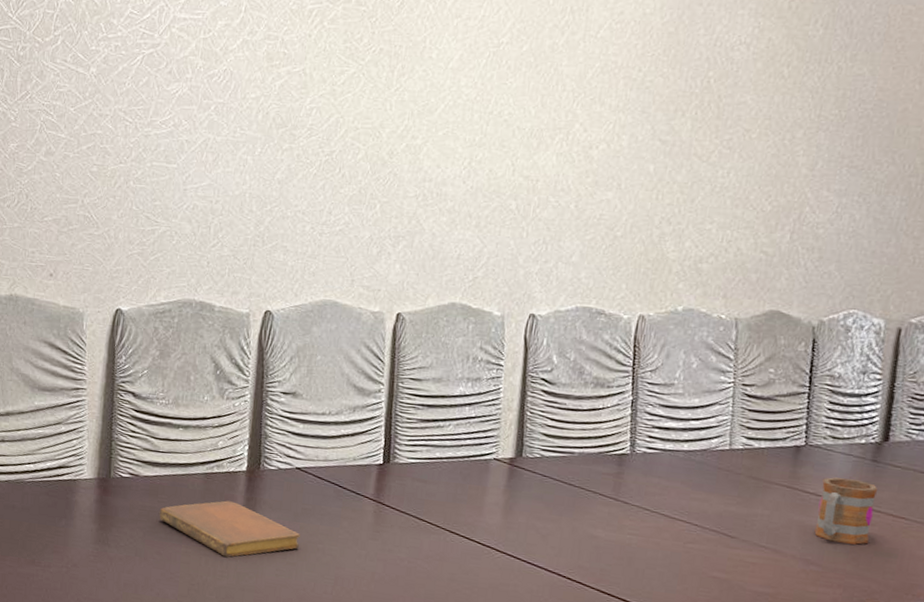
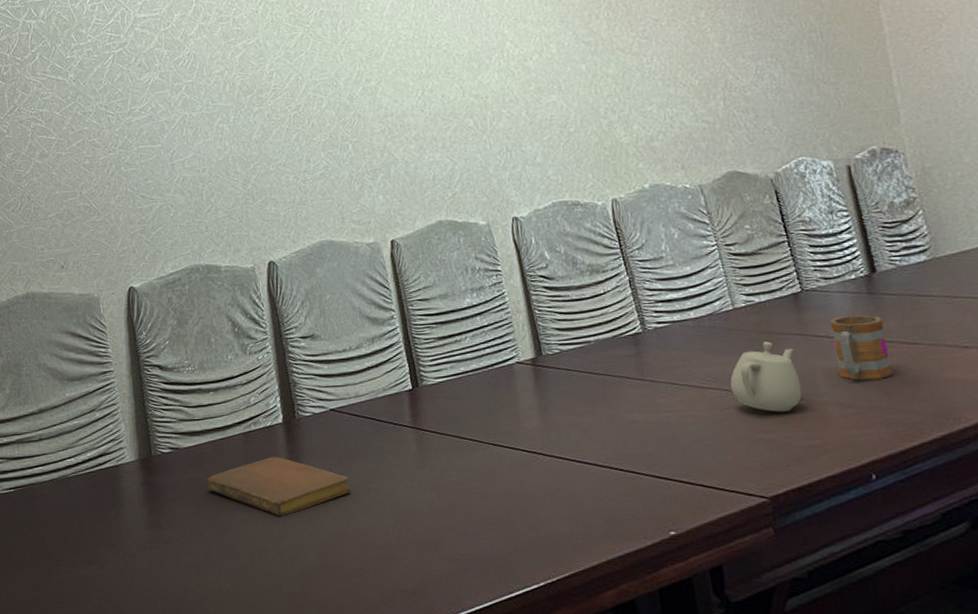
teapot: none [701,487,777,557] -> present [730,341,802,412]

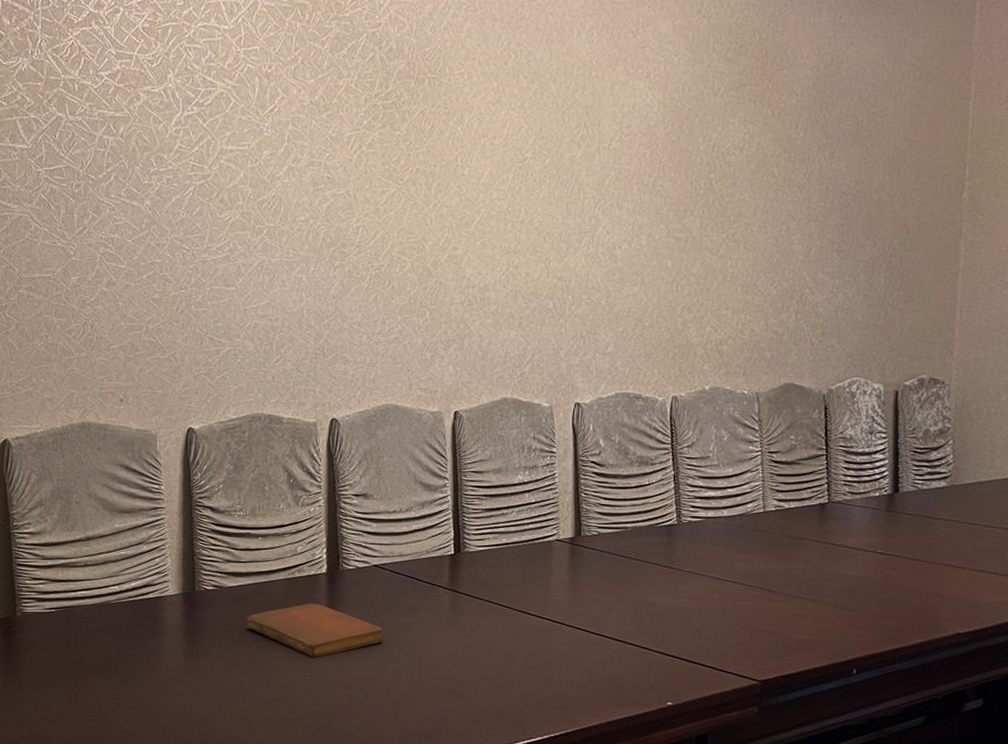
teapot: present [730,341,802,412] -> none [747,544,810,608]
mug: present [829,315,893,381] -> none [845,529,894,588]

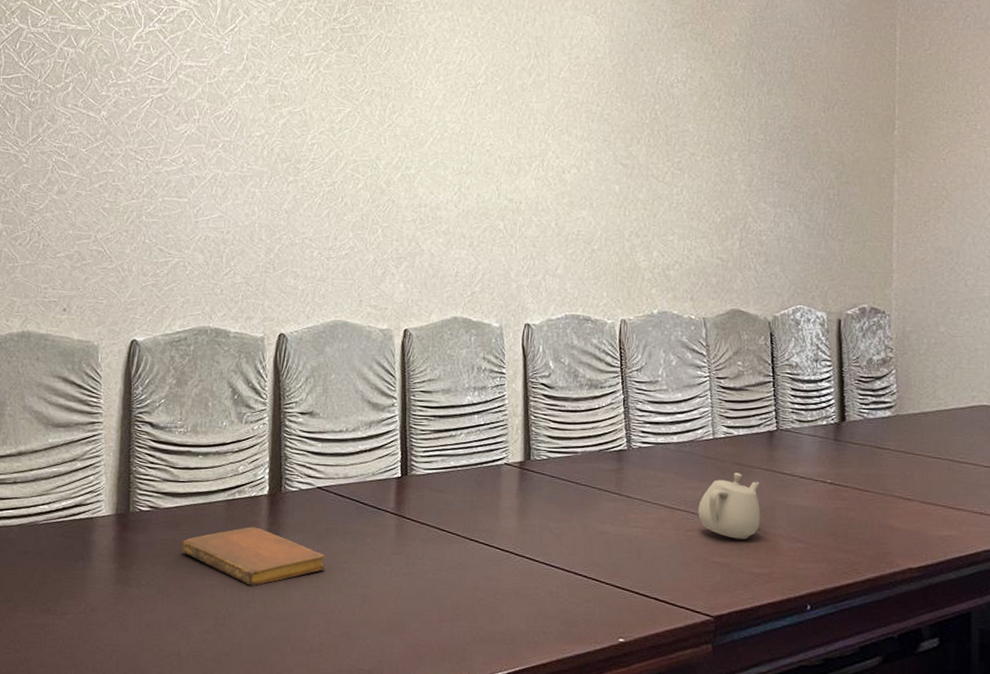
teapot: none [747,544,810,608] -> present [698,472,761,539]

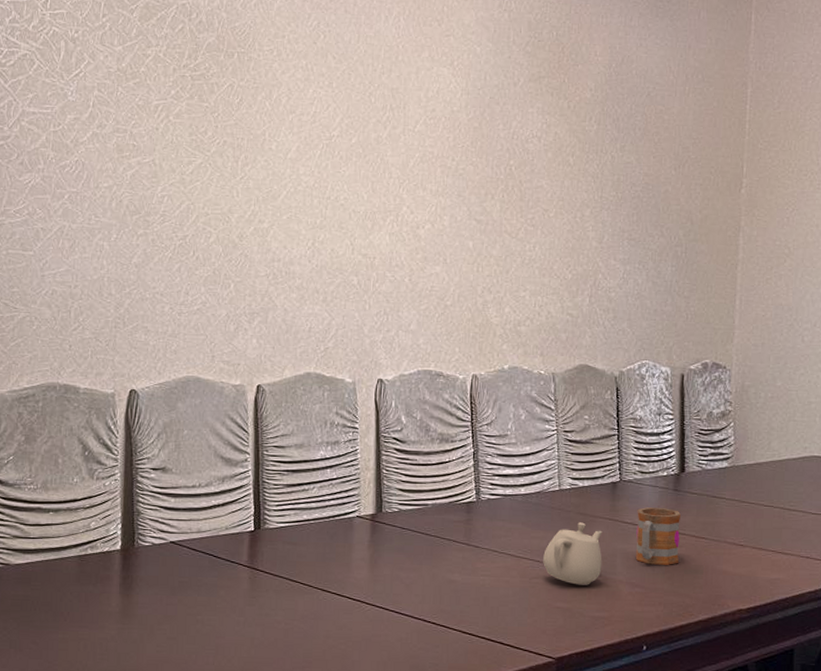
notebook: present [181,527,325,586] -> none [33,581,179,639]
mug: none [795,458,842,519] -> present [635,507,680,565]

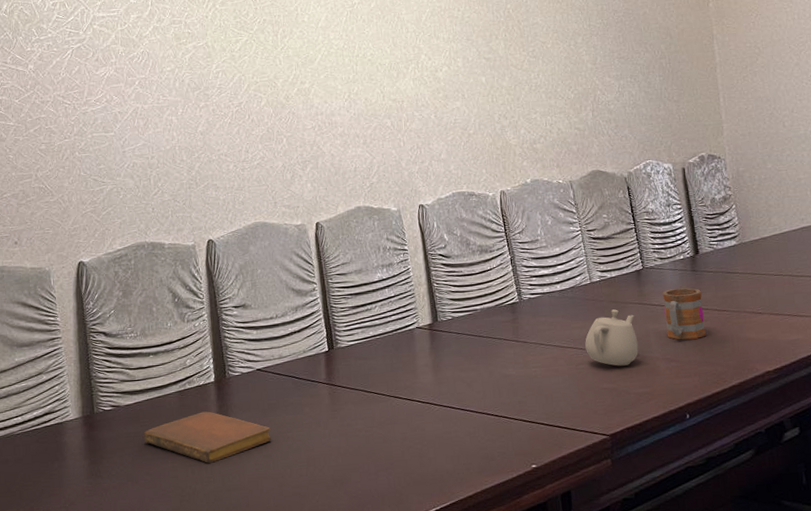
notebook: none [33,581,179,639] -> present [143,411,271,463]

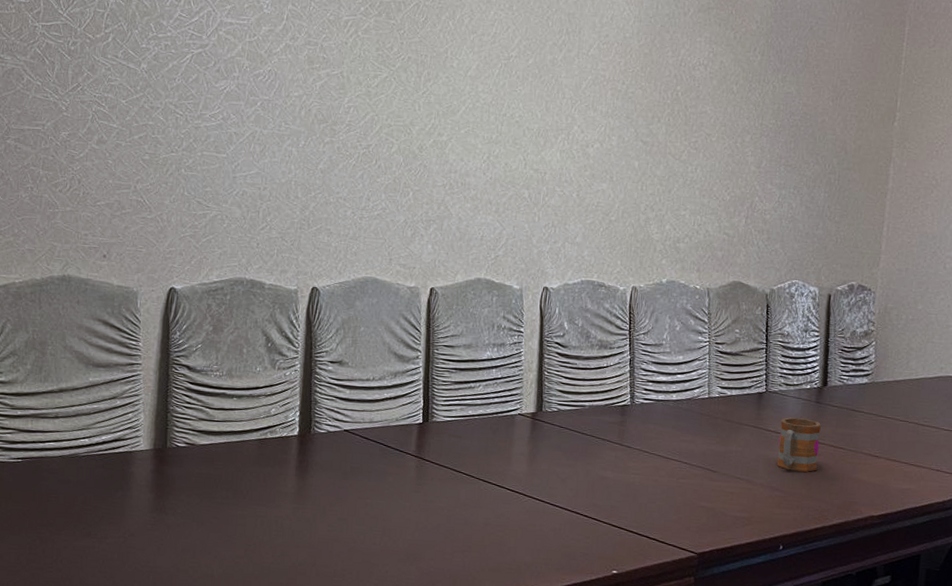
notebook: present [143,411,271,463] -> none [215,464,350,517]
teapot: present [585,309,639,366] -> none [690,428,747,487]

